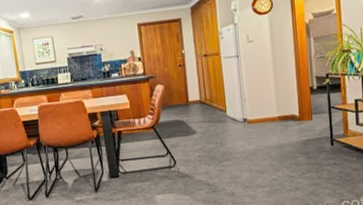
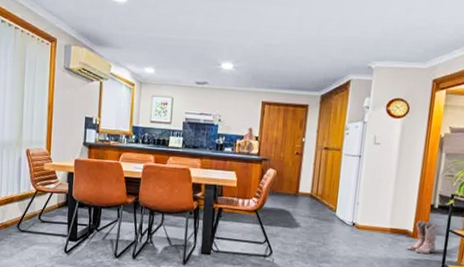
boots: none [296,103,323,134] -> present [407,220,439,255]

